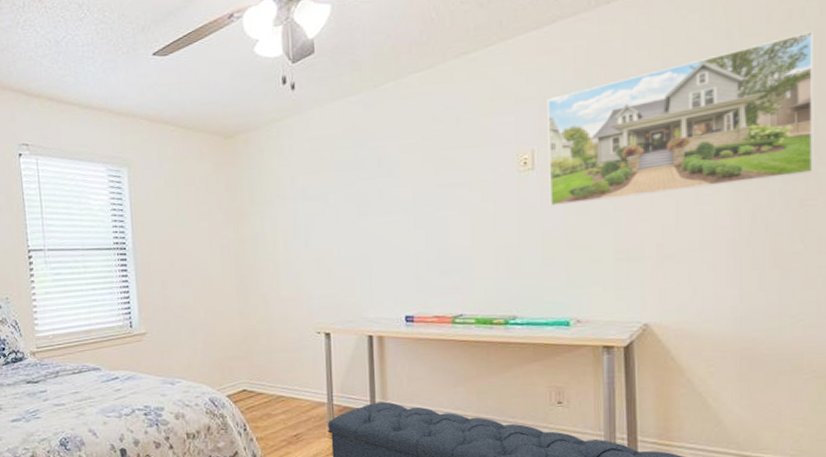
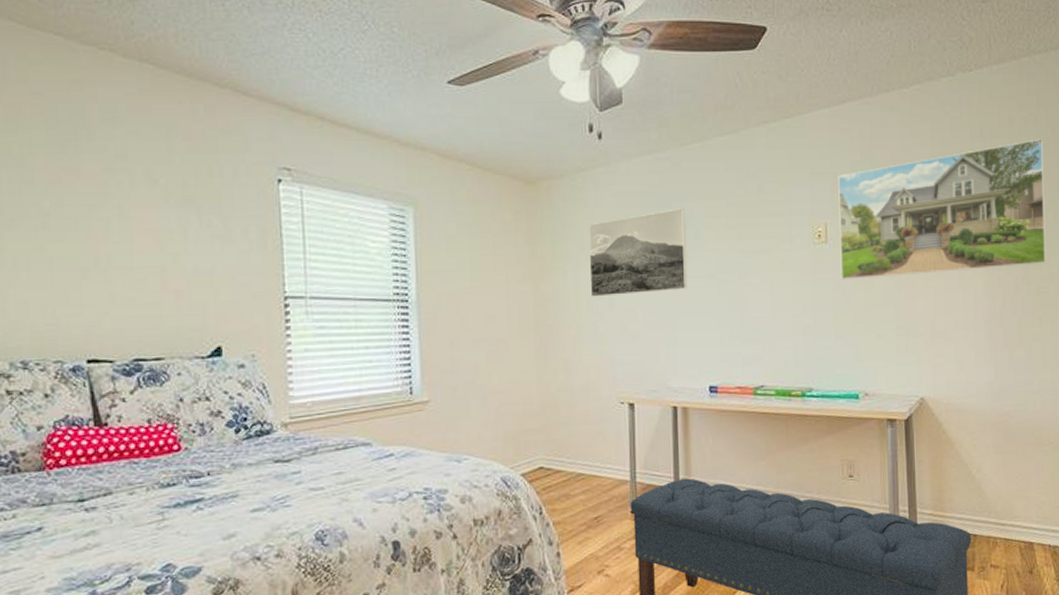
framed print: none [283,148,383,237] -> present [588,208,688,297]

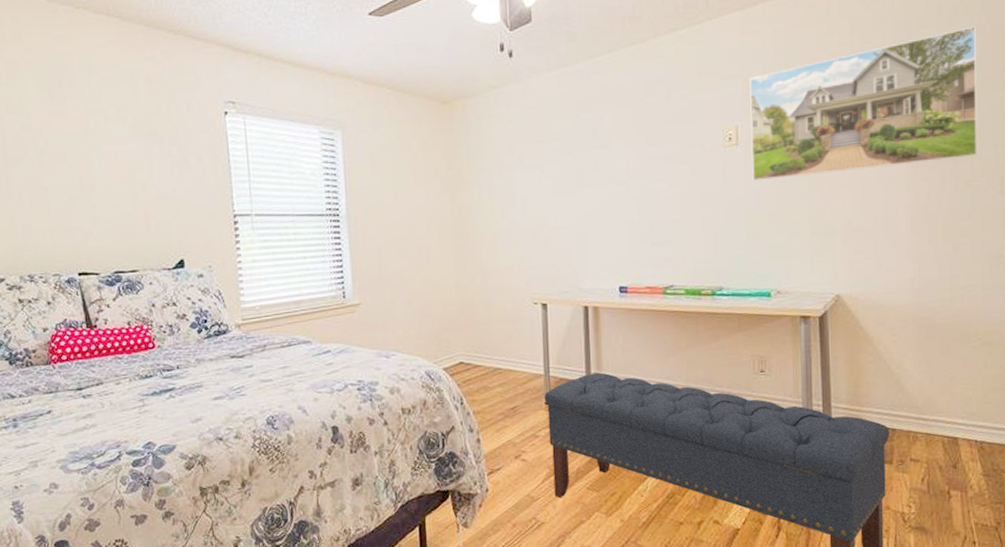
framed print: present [588,208,688,297] -> none [500,119,598,206]

